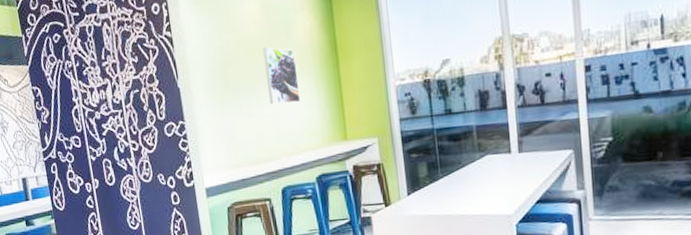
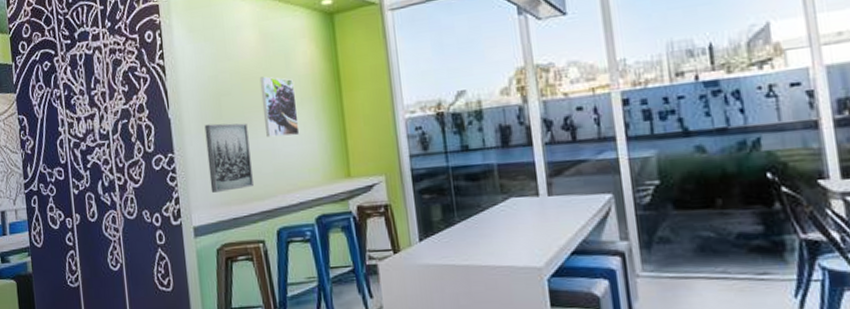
wall art: none [212,91,259,156] -> present [204,123,253,193]

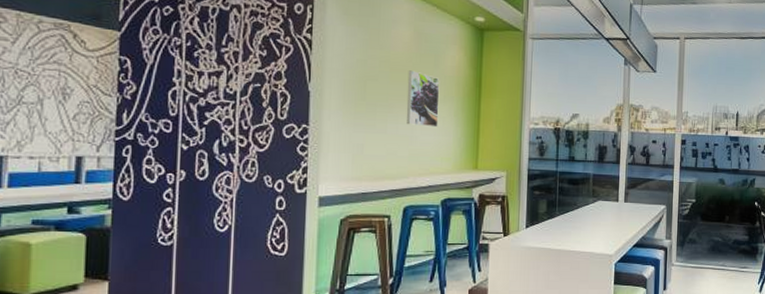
wall art: present [204,123,253,193] -> none [343,103,389,168]

